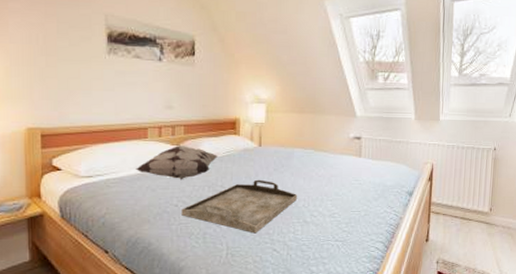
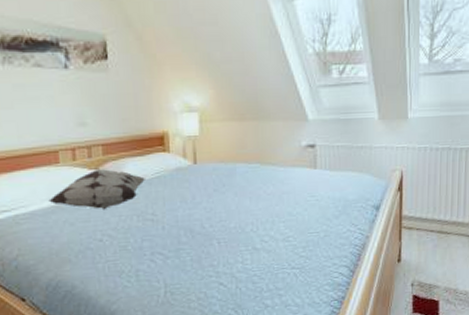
serving tray: present [181,179,298,234] -> none [107,203,244,267]

